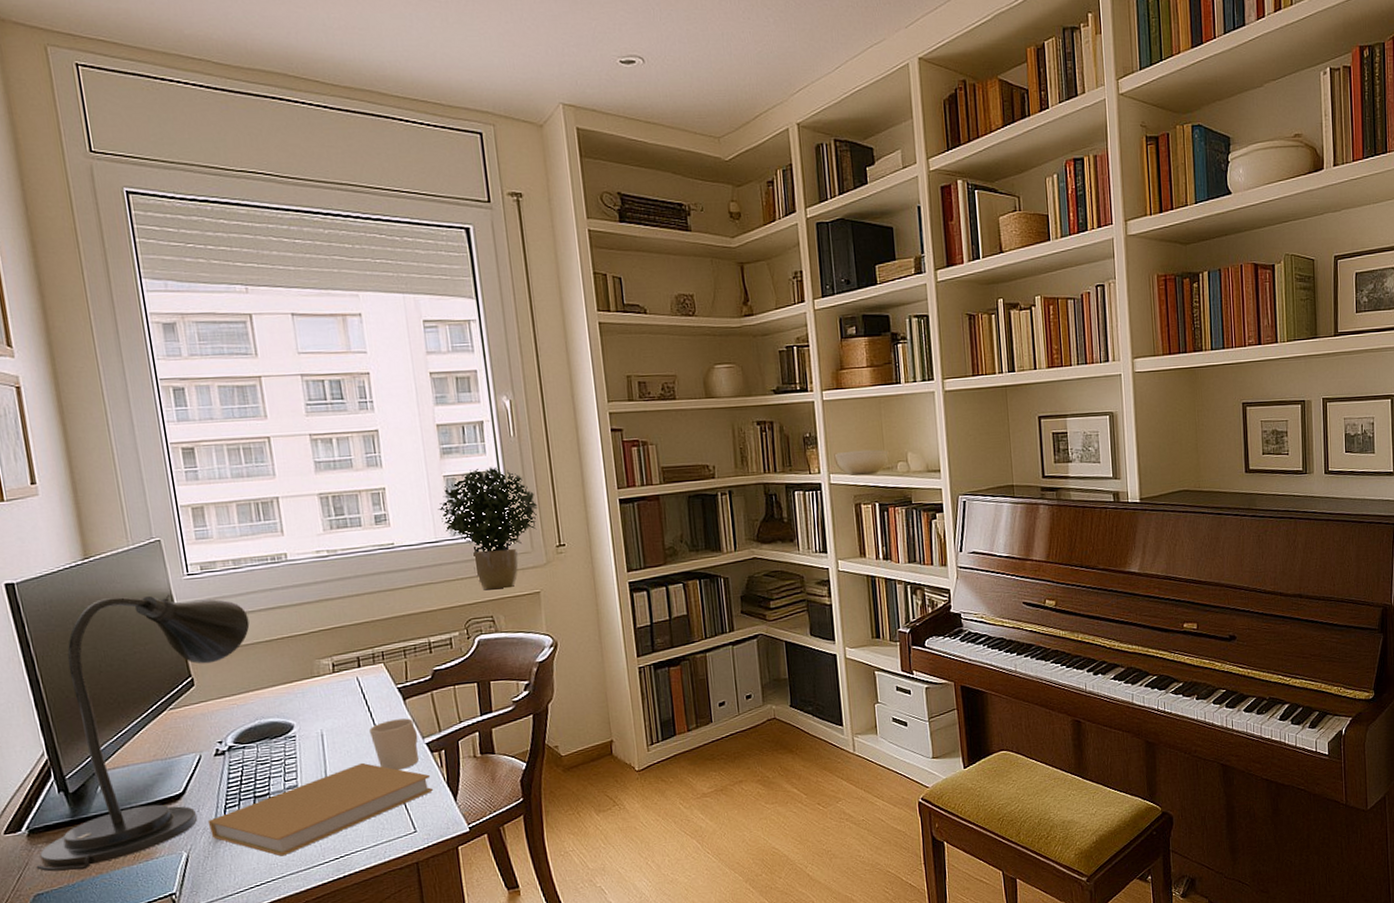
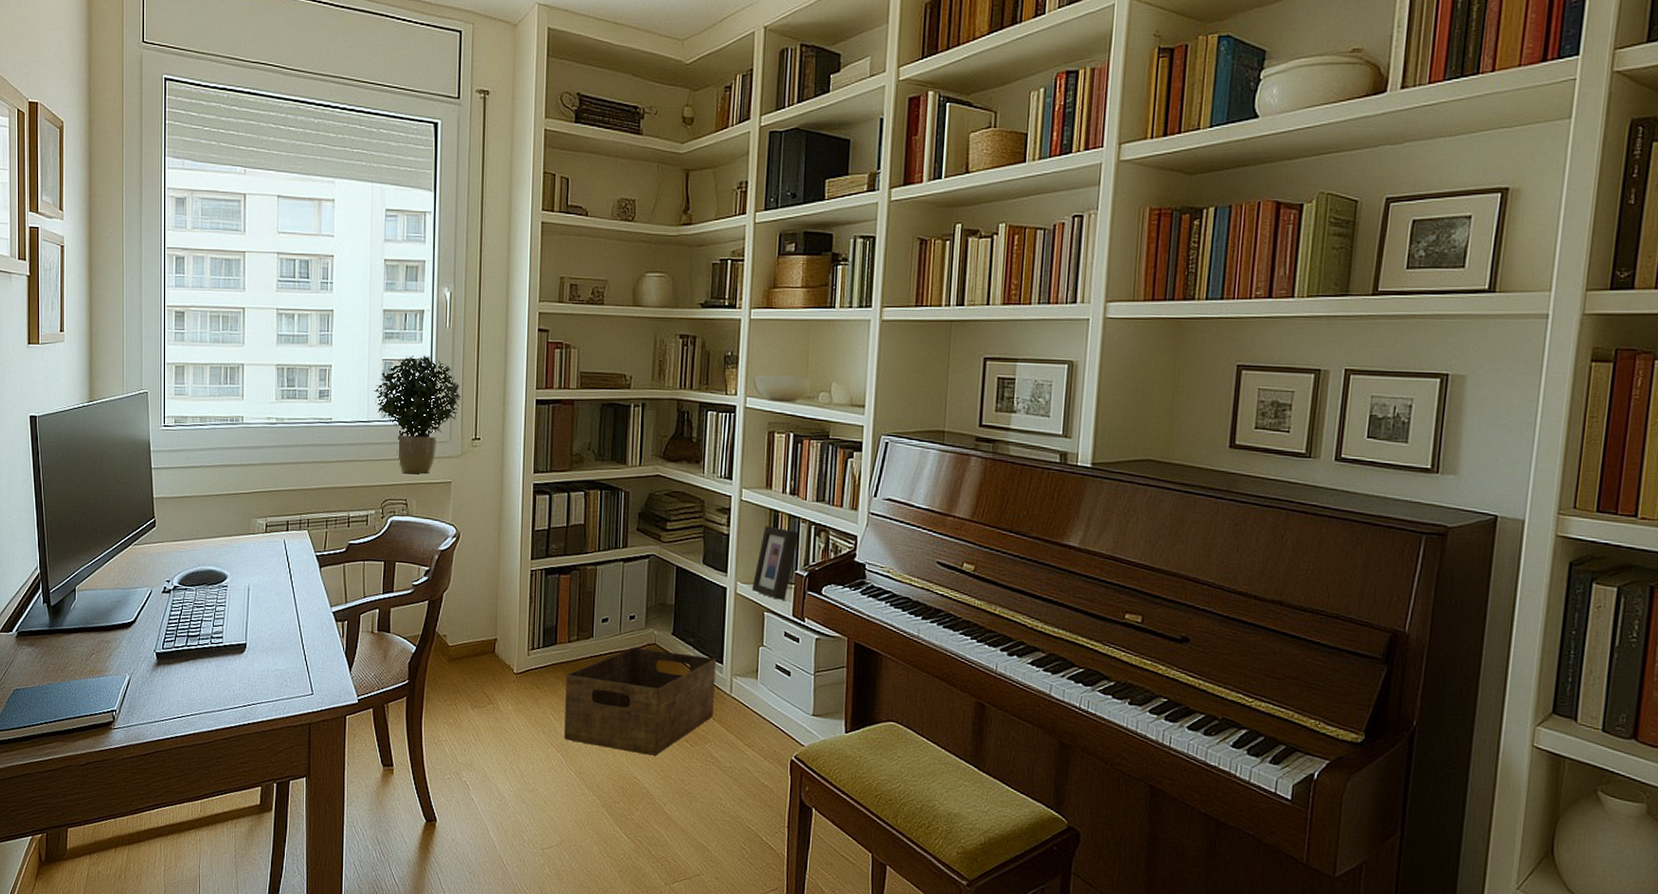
desk lamp: present [36,594,250,872] -> none [18,438,205,675]
book: present [207,762,433,856] -> none [149,620,332,695]
mug: present [370,718,419,771] -> none [288,584,327,634]
storage basket: none [690,721,841,826] -> present [564,647,716,756]
picture frame: none [860,591,897,658] -> present [751,526,799,600]

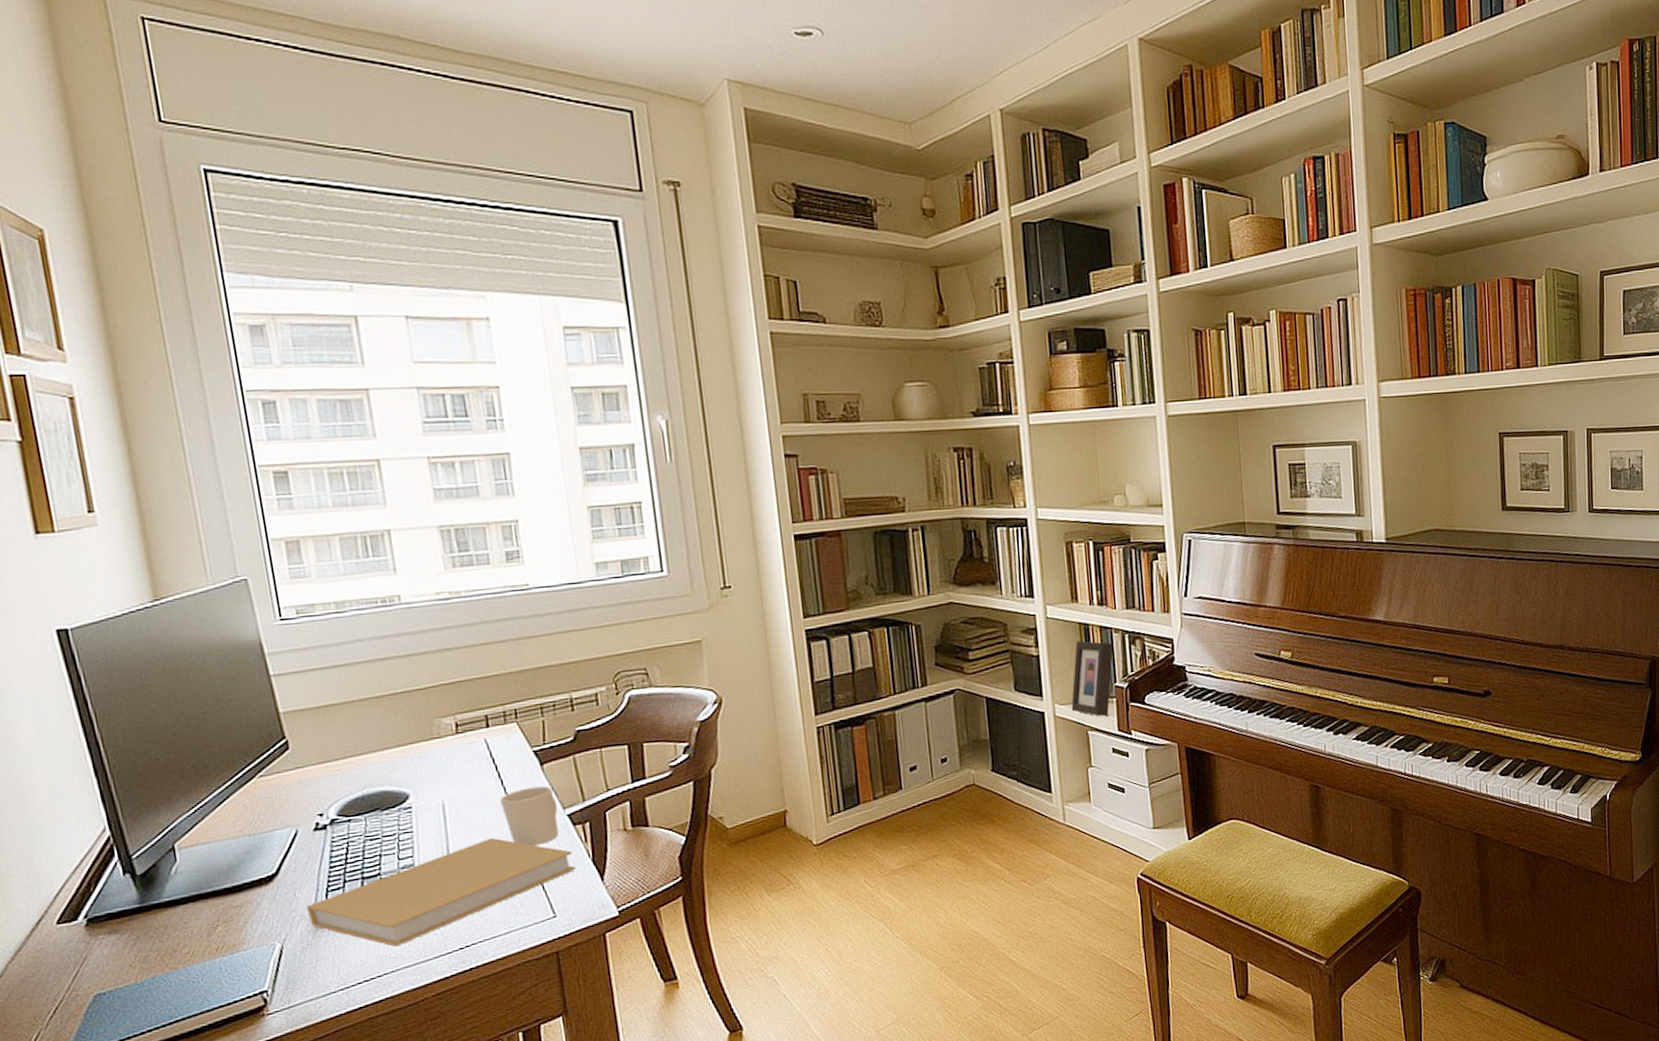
book: none [149,620,332,695] -> present [305,837,576,947]
mug: none [288,584,327,634] -> present [500,786,559,847]
potted plant: present [373,355,462,475] -> none [580,496,699,639]
storage basket: present [564,647,716,756] -> none [877,788,1049,907]
bowl: present [753,375,813,402] -> none [1042,480,1106,510]

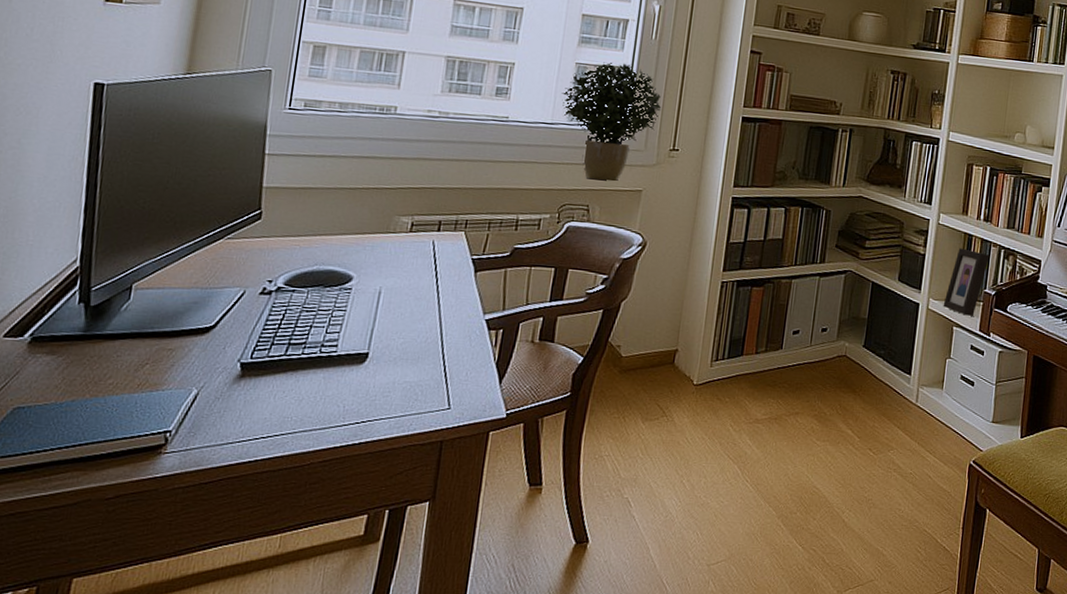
book: present [305,837,576,947] -> none [229,327,481,411]
mug: present [500,786,559,847] -> none [430,289,480,343]
potted plant: none [580,496,699,639] -> present [561,62,662,182]

